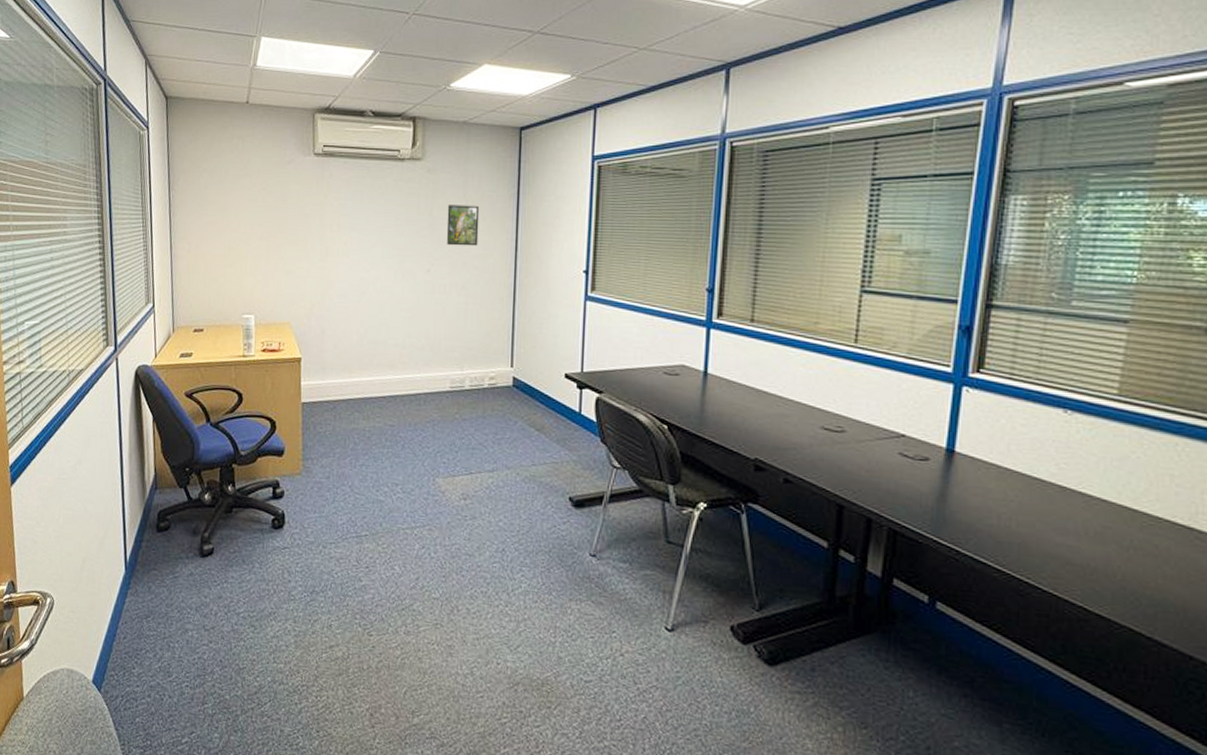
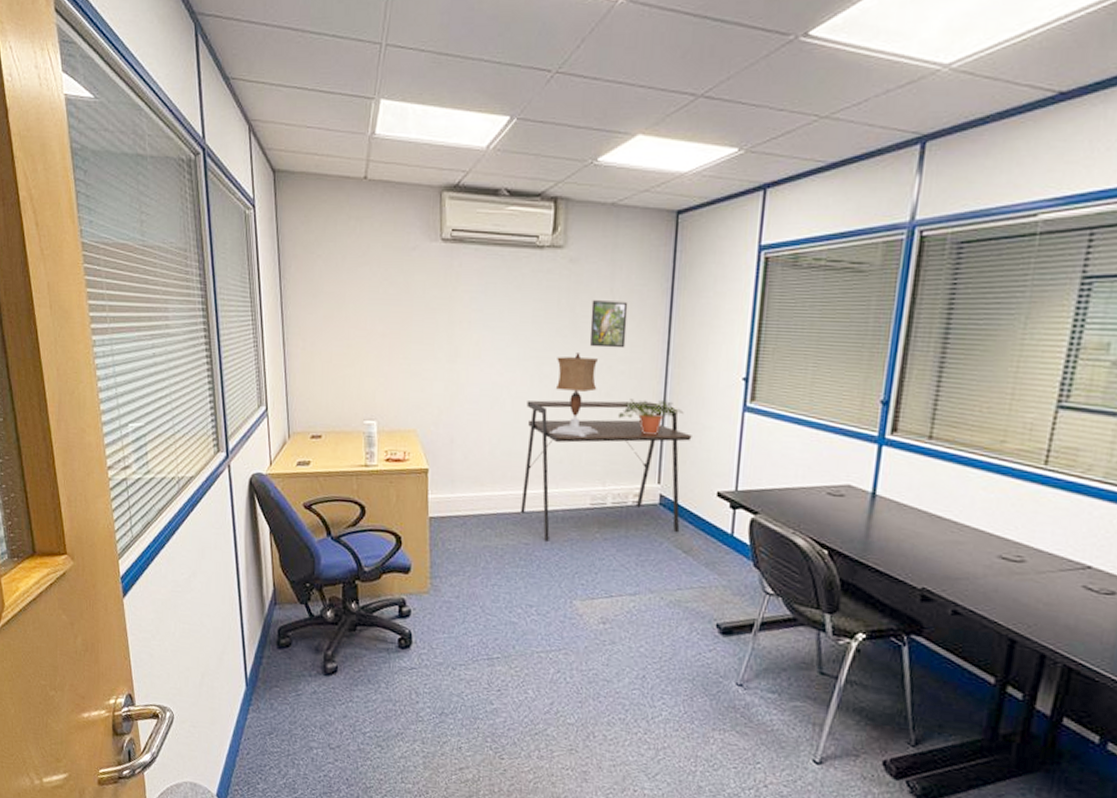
desk: none [386,293,540,423] -> present [520,400,692,541]
table lamp: none [411,251,456,326] -> present [549,353,599,437]
potted plant: none [473,291,532,322] -> present [617,399,684,434]

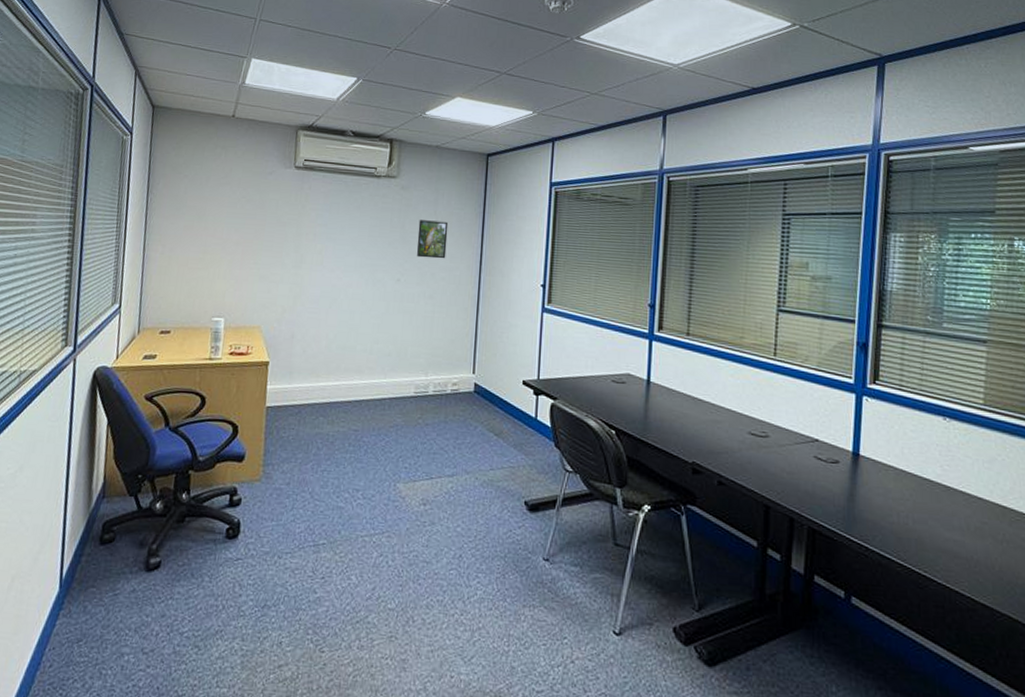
desk: present [520,400,692,541] -> none [351,301,501,428]
table lamp: present [549,353,599,437] -> none [380,262,423,333]
potted plant: present [617,399,684,434] -> none [439,301,494,331]

